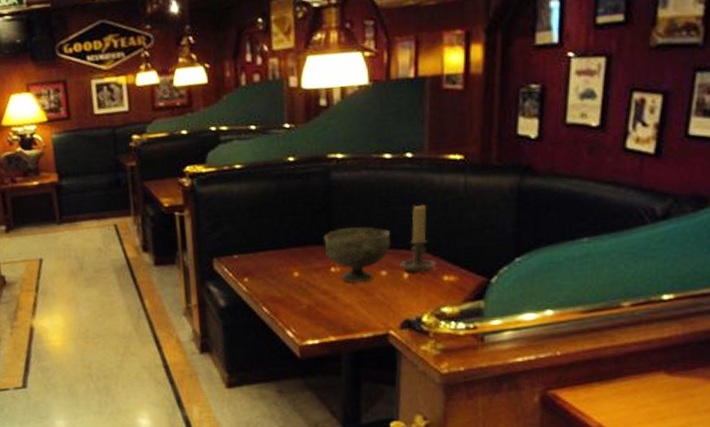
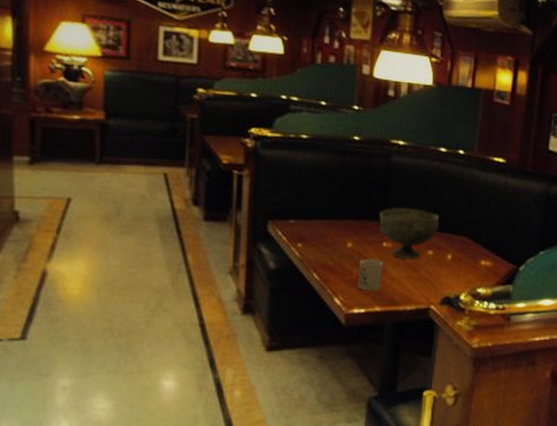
mug: none [308,286,334,321] -> present [357,258,384,291]
candle holder: present [400,204,437,274] -> none [445,195,477,257]

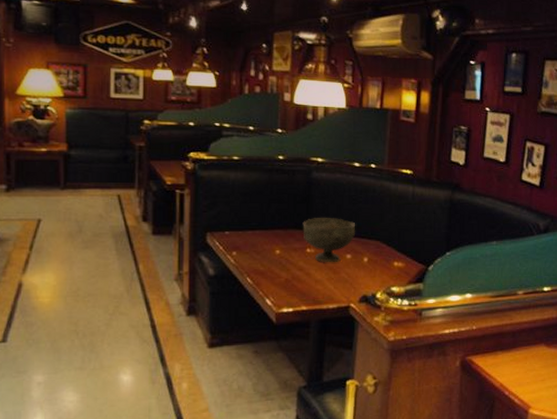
mug: present [357,258,384,291] -> none [285,263,308,292]

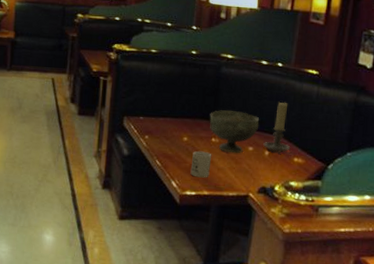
mug: none [285,263,308,292] -> present [190,151,212,178]
candle holder: none [361,204,390,259] -> present [263,101,291,154]

